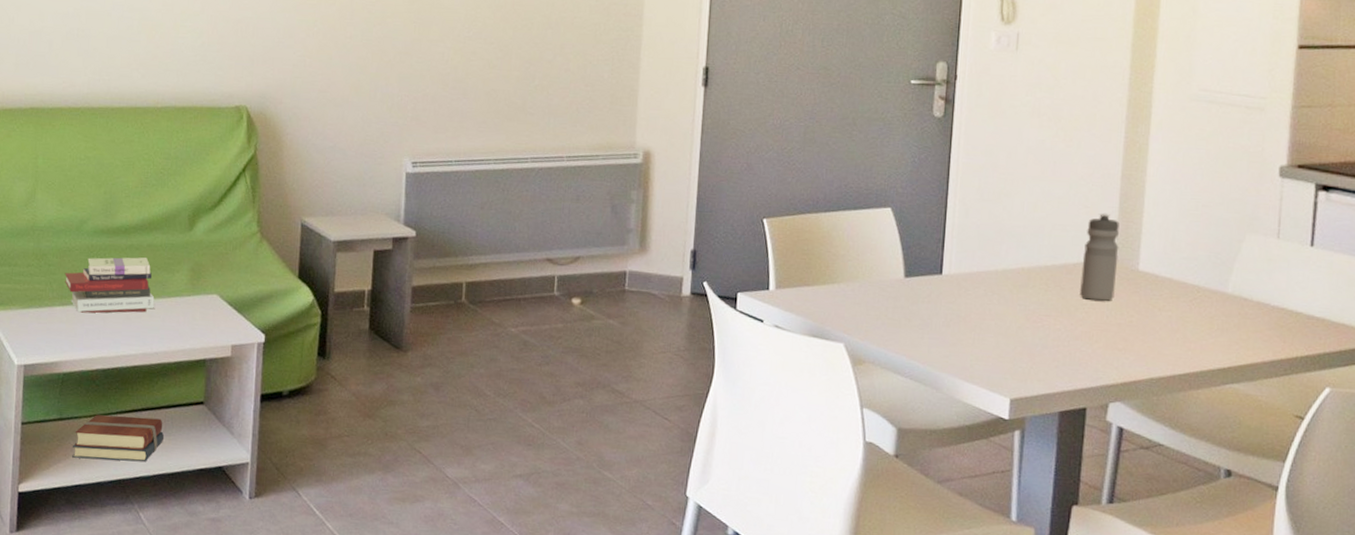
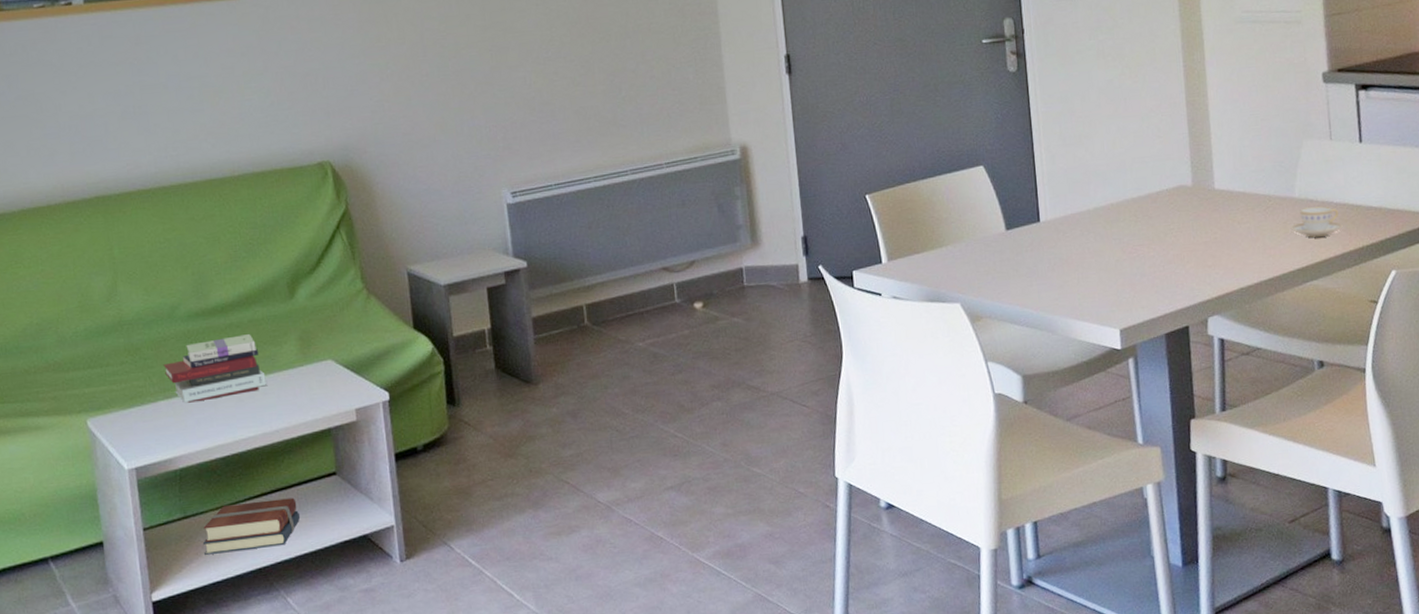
water bottle: present [1080,212,1120,301] -> none [1163,140,1197,224]
teacup: none [1217,305,1277,339] -> present [1290,206,1343,237]

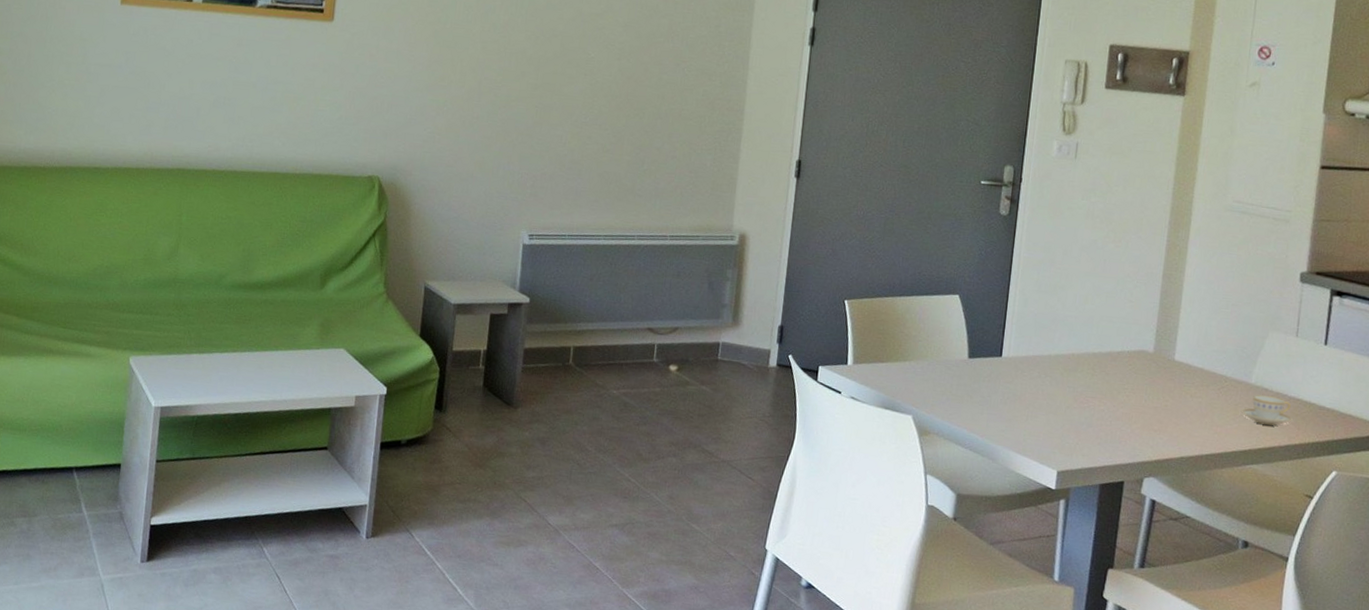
books: present [163,334,267,403] -> none [202,310,286,363]
books: present [202,498,300,555] -> none [202,455,289,501]

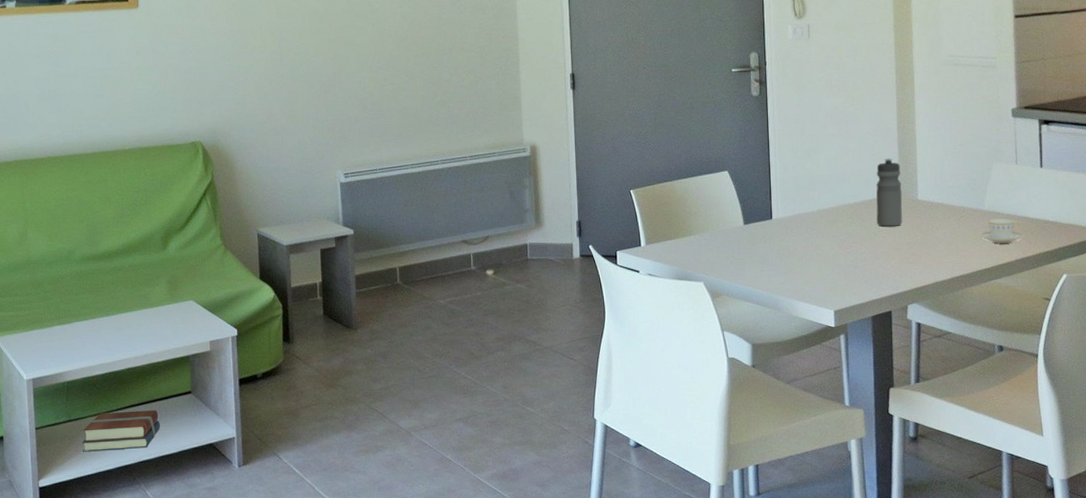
books: none [202,455,289,501] -> present [82,410,160,452]
water bottle: none [1122,307,1159,387] -> present [876,158,902,227]

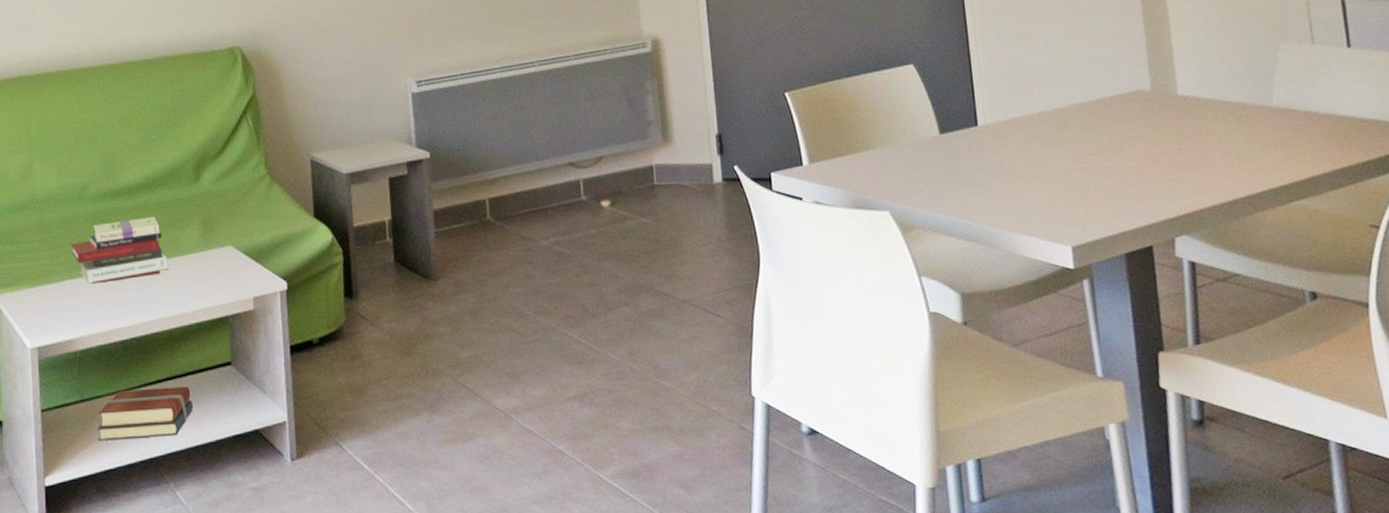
books: none [59,276,140,329] -> present [70,217,168,284]
water bottle: present [876,158,902,227] -> none [1116,40,1159,132]
teacup: present [980,218,1024,243] -> none [1269,117,1332,151]

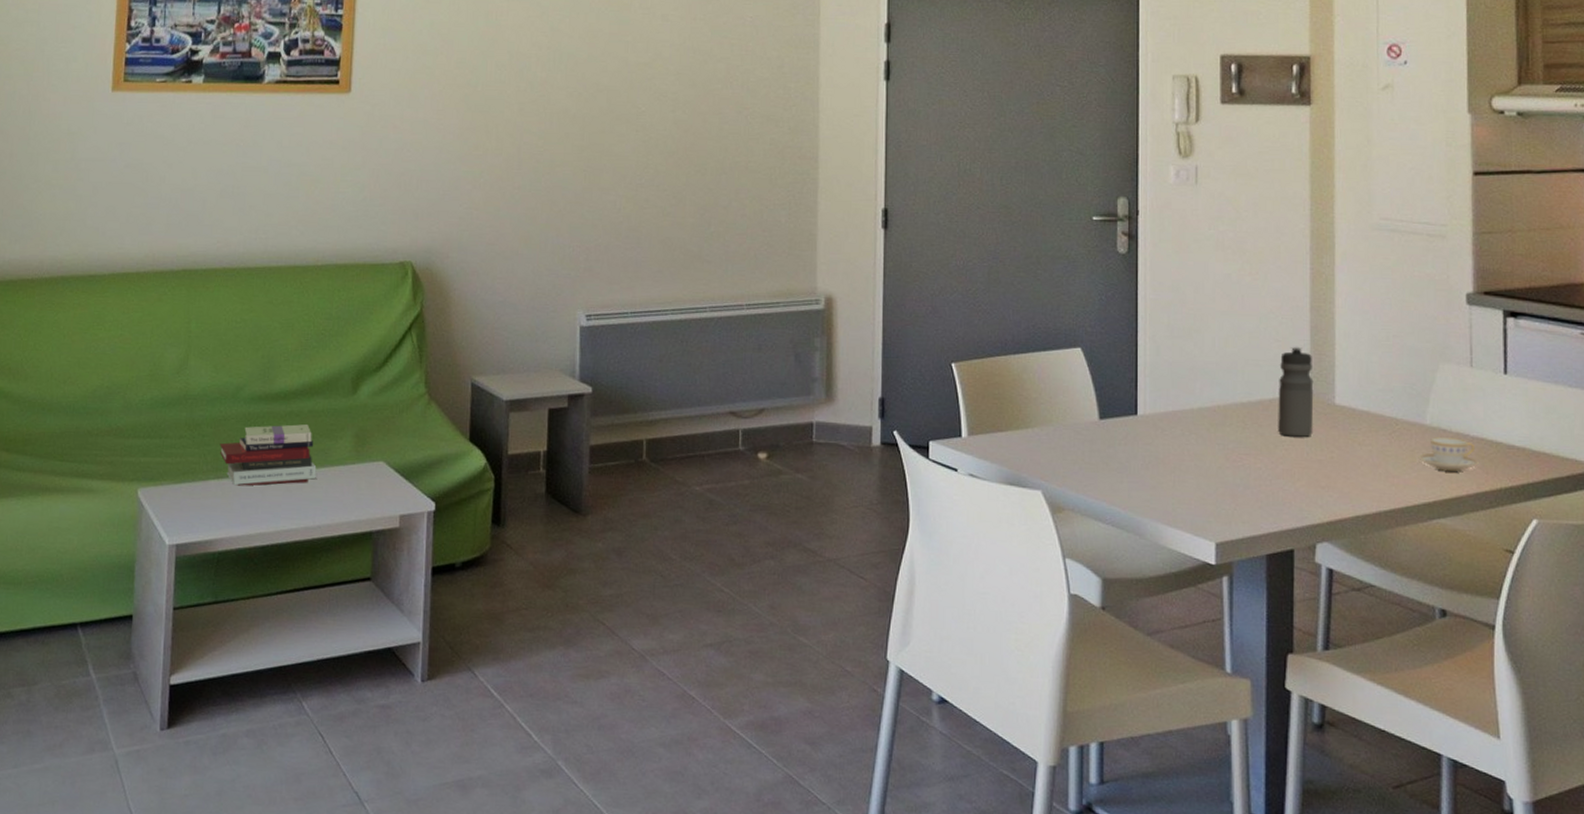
books: present [97,386,193,441] -> none [228,596,328,646]
water bottle: none [1116,40,1159,132] -> present [1278,346,1314,437]
teacup: none [1269,117,1332,151] -> present [1418,436,1479,471]

